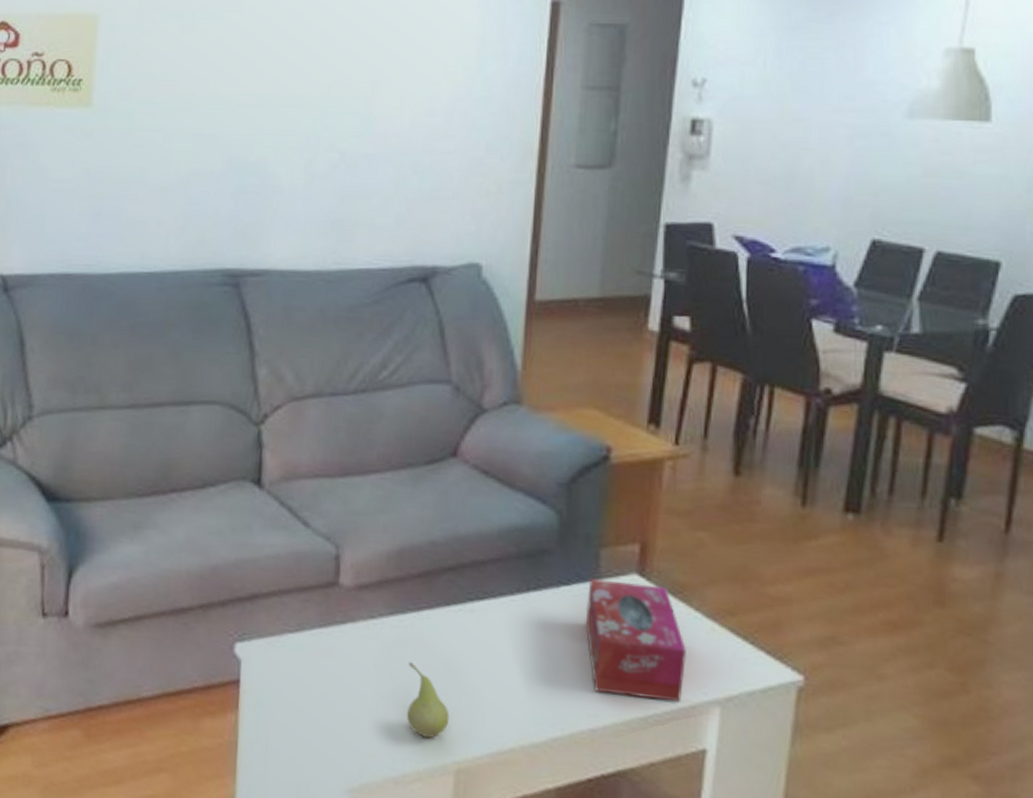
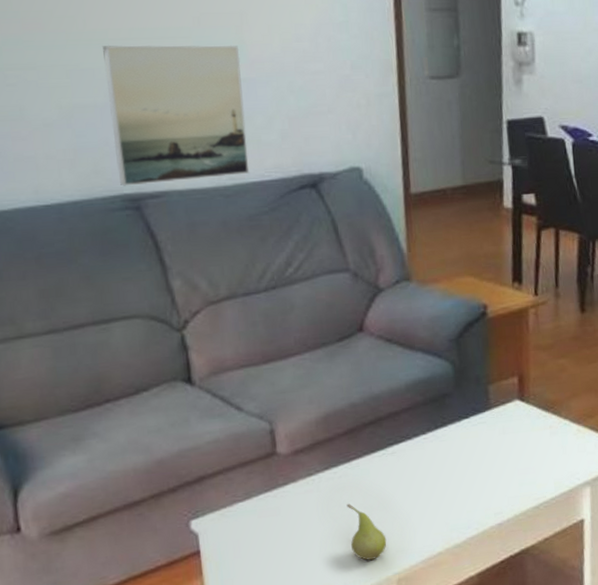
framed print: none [223,111,366,261] -> present [103,45,250,186]
tissue box: present [585,578,687,702] -> none [483,406,563,495]

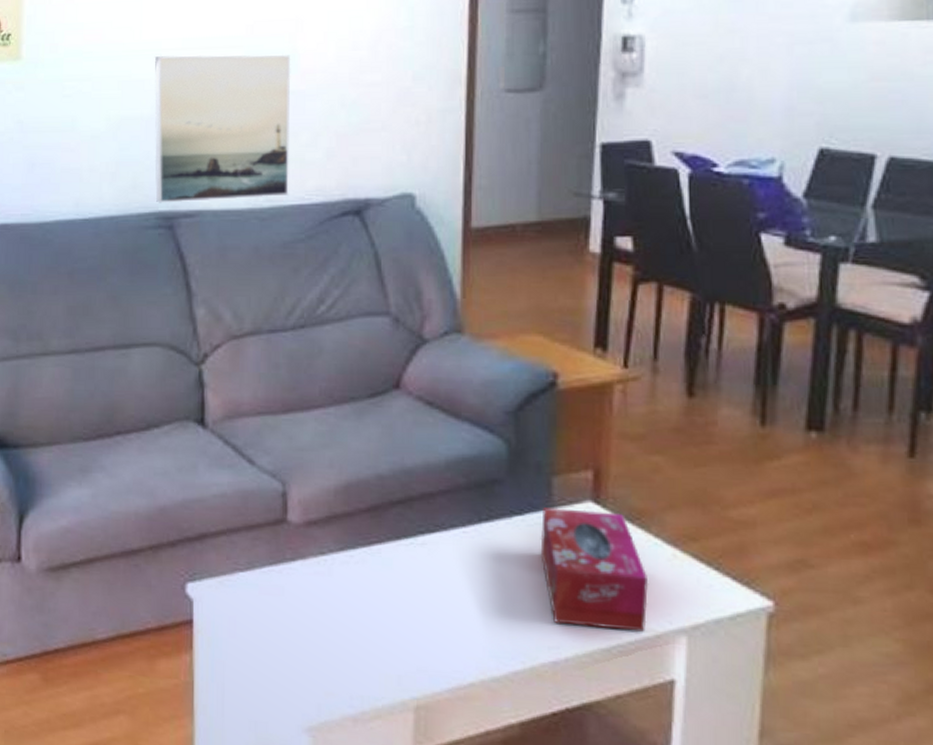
fruit: present [347,504,387,560] -> none [362,598,406,674]
tissue box: none [483,406,563,495] -> present [540,507,649,632]

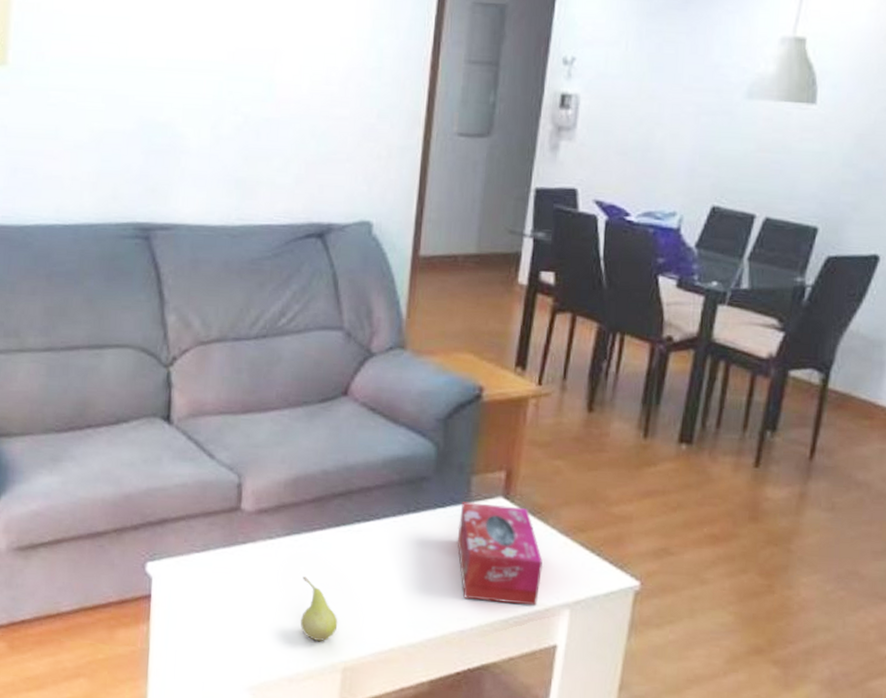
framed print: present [154,54,291,203] -> none [134,74,268,216]
fruit: none [362,598,406,674] -> present [301,576,338,641]

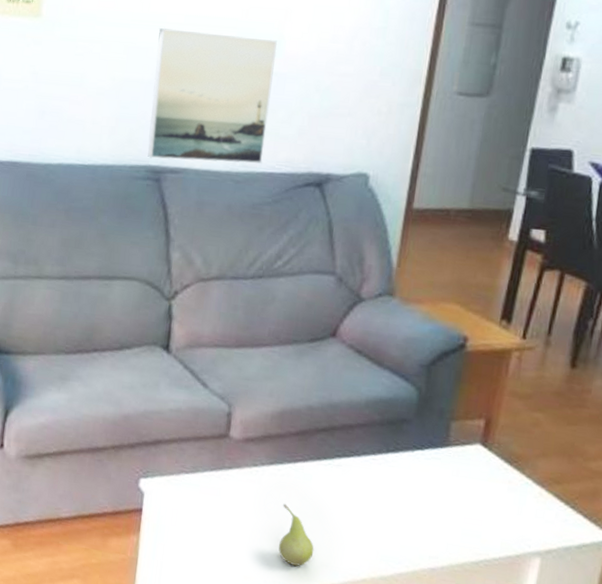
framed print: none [134,74,268,216] -> present [148,28,278,164]
tissue box: present [457,502,543,606] -> none [433,445,517,551]

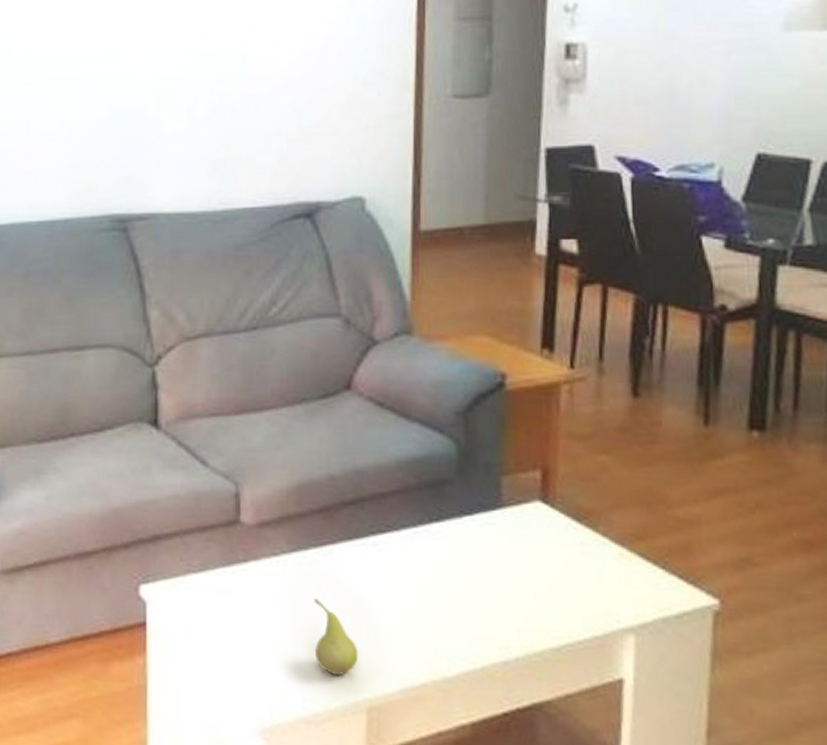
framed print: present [148,28,278,164] -> none [109,60,243,206]

